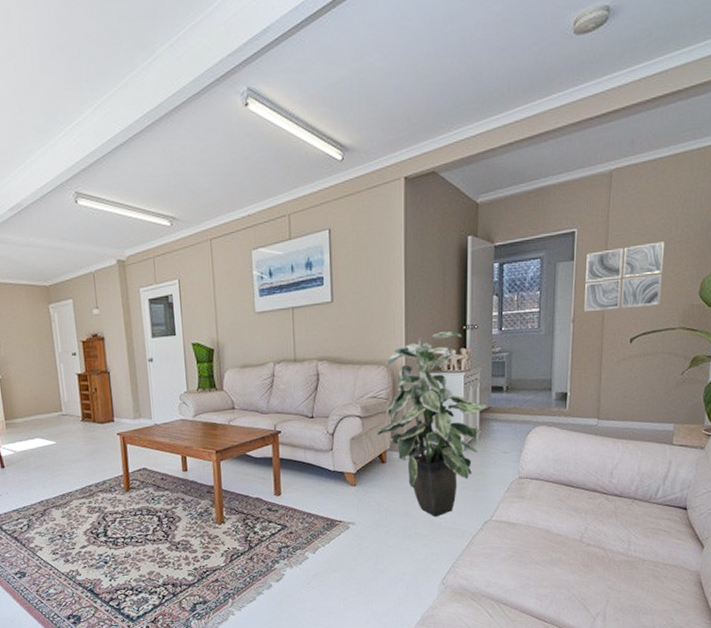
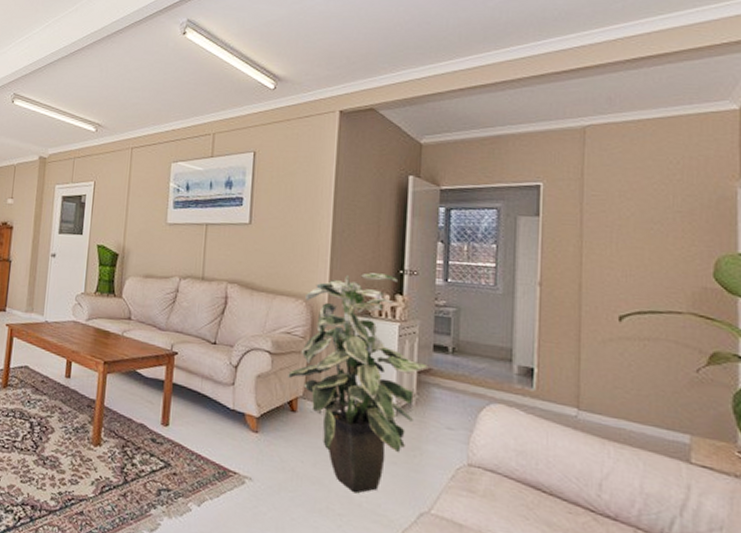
wall art: present [584,241,665,312] -> none [555,208,661,282]

